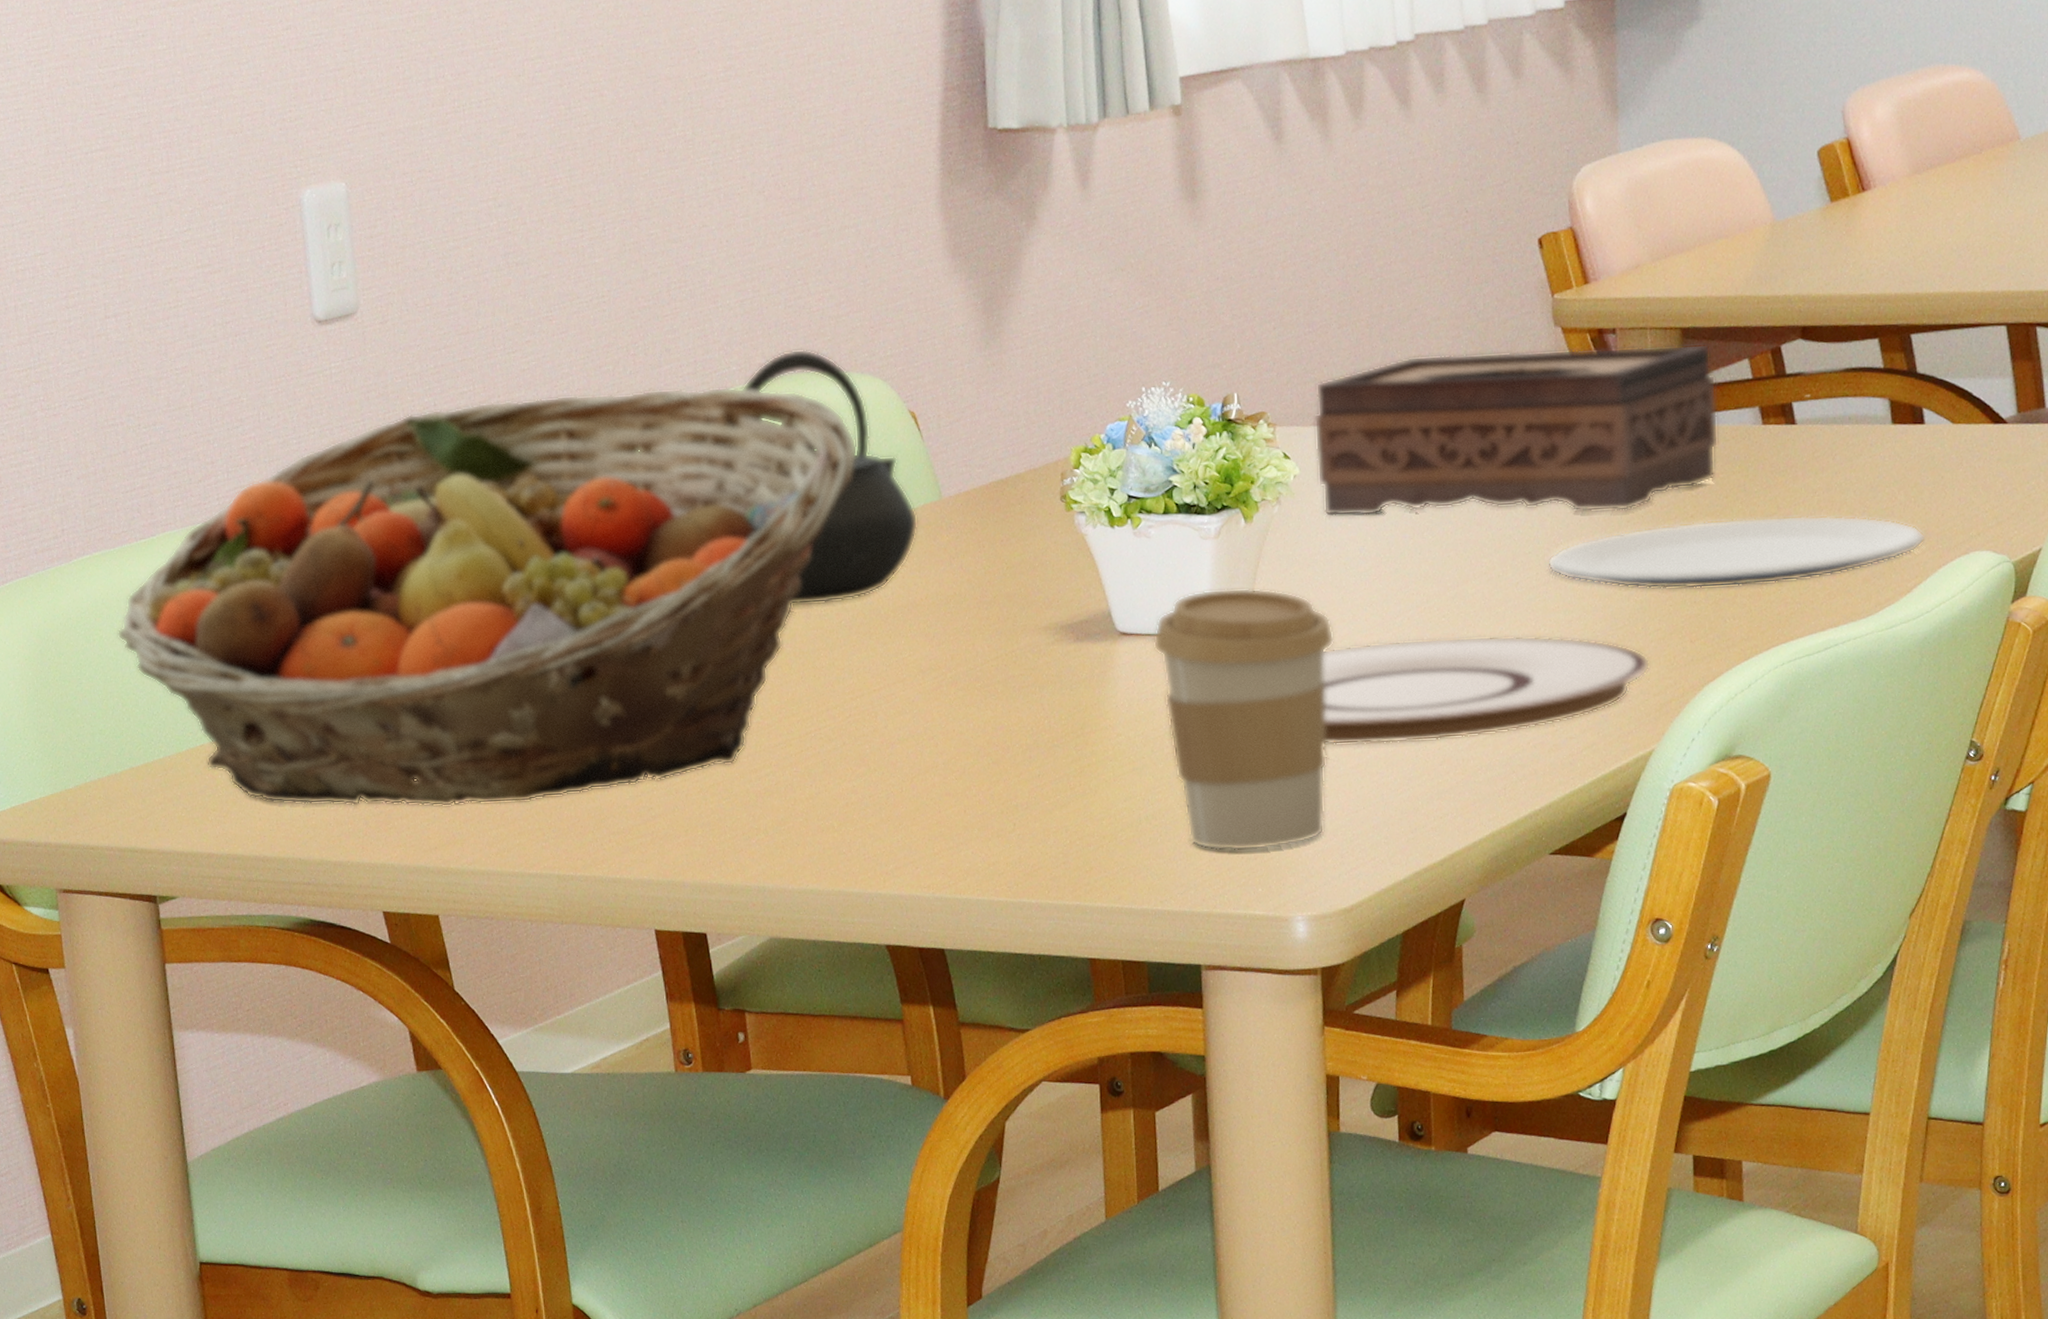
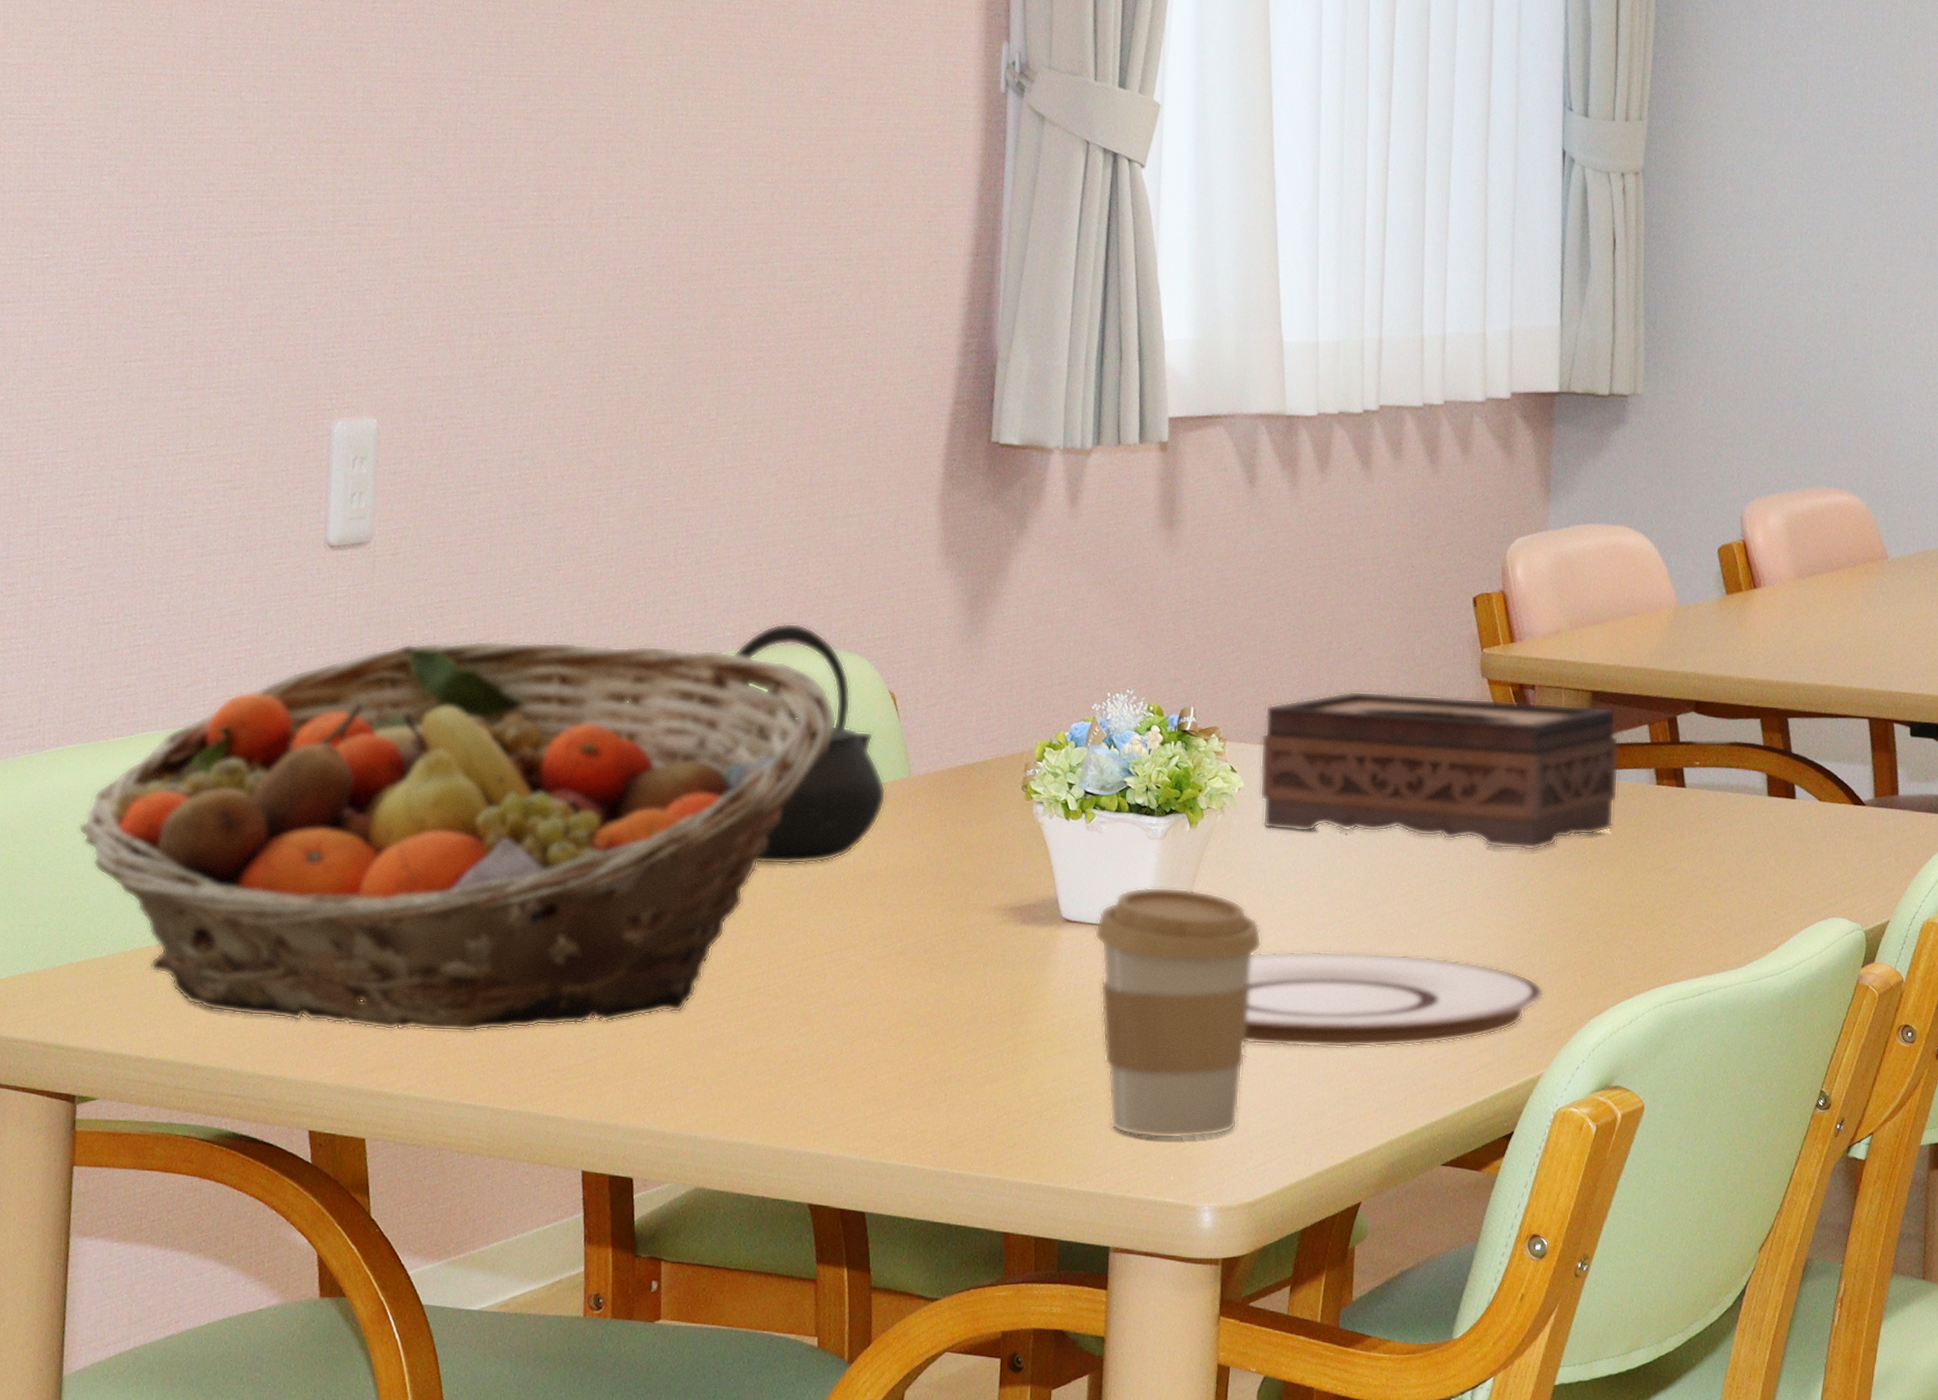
plate: present [1546,515,1926,589] -> none [1459,866,1791,930]

